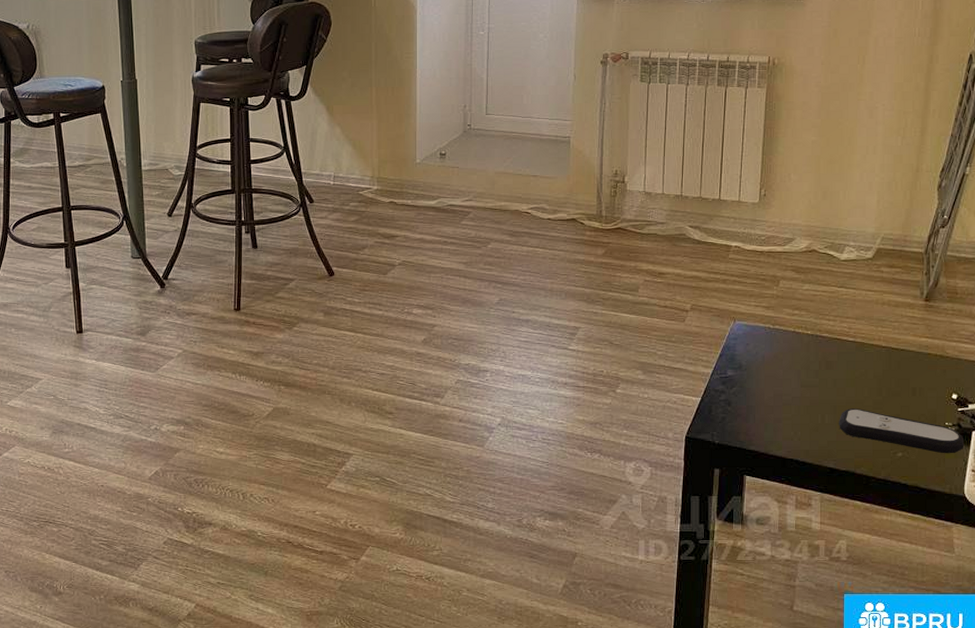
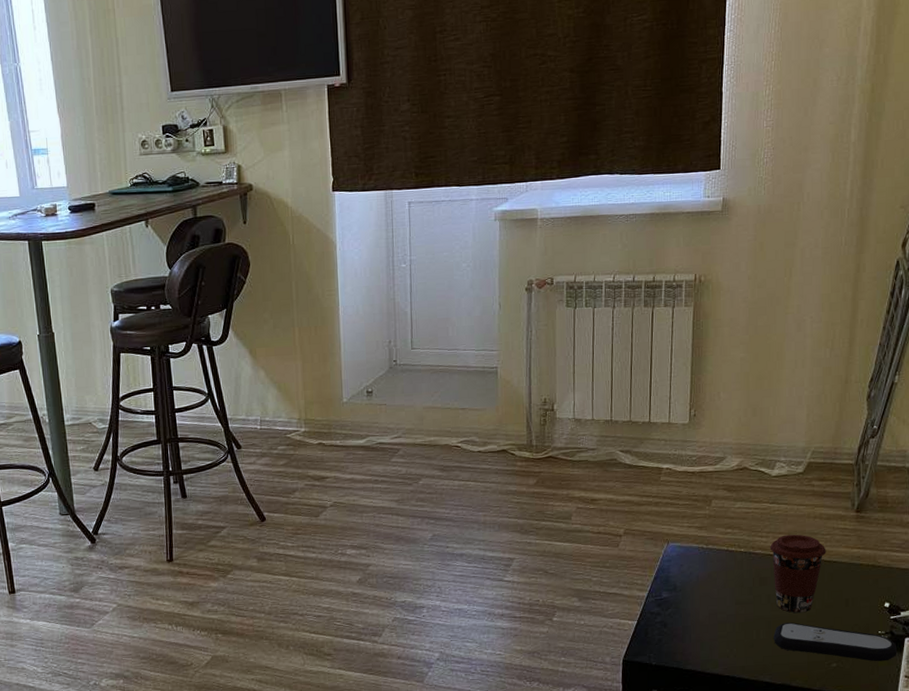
coffee cup: none [837,320,894,400] -> present [770,534,826,613]

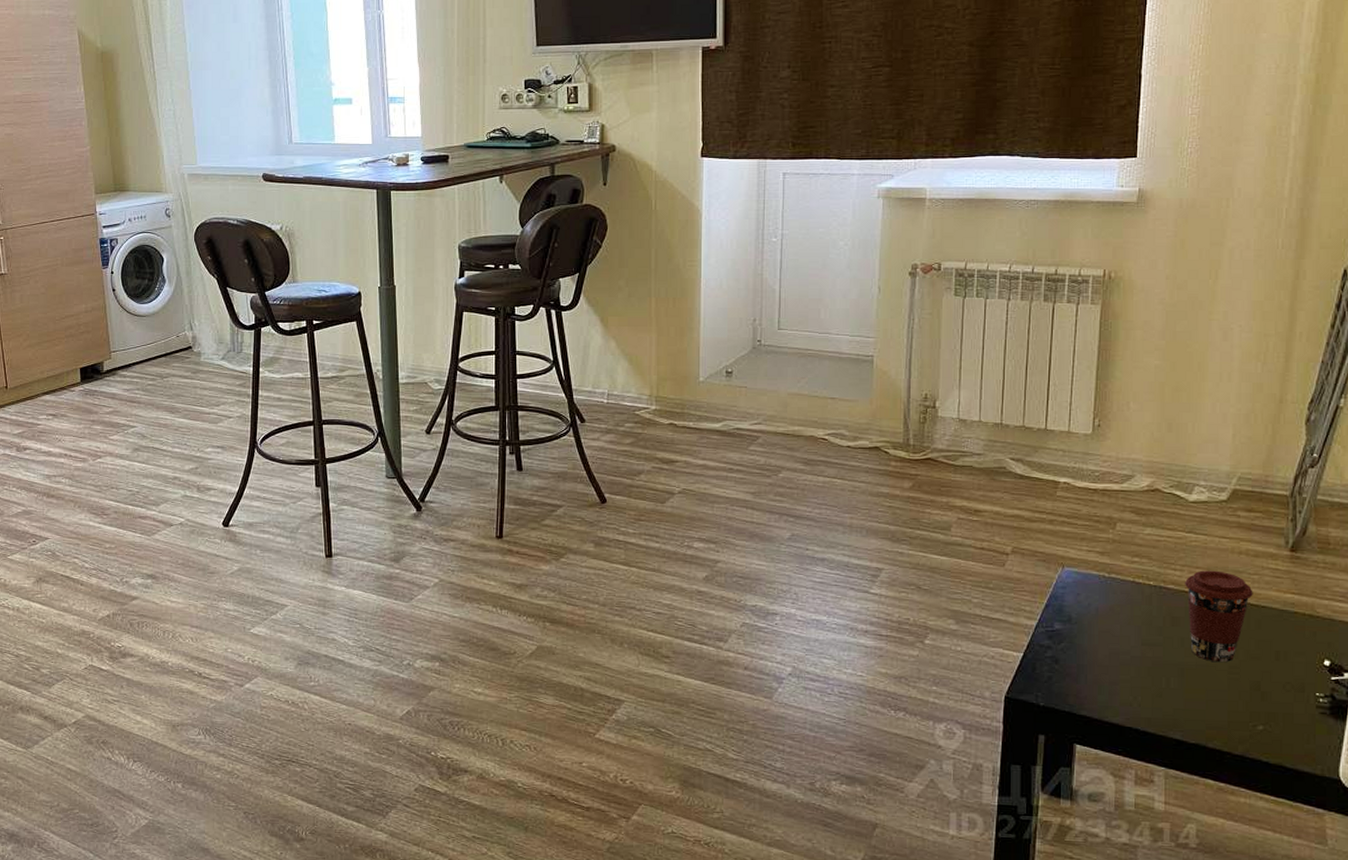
remote control: present [774,622,897,662] -> none [1187,672,1339,730]

